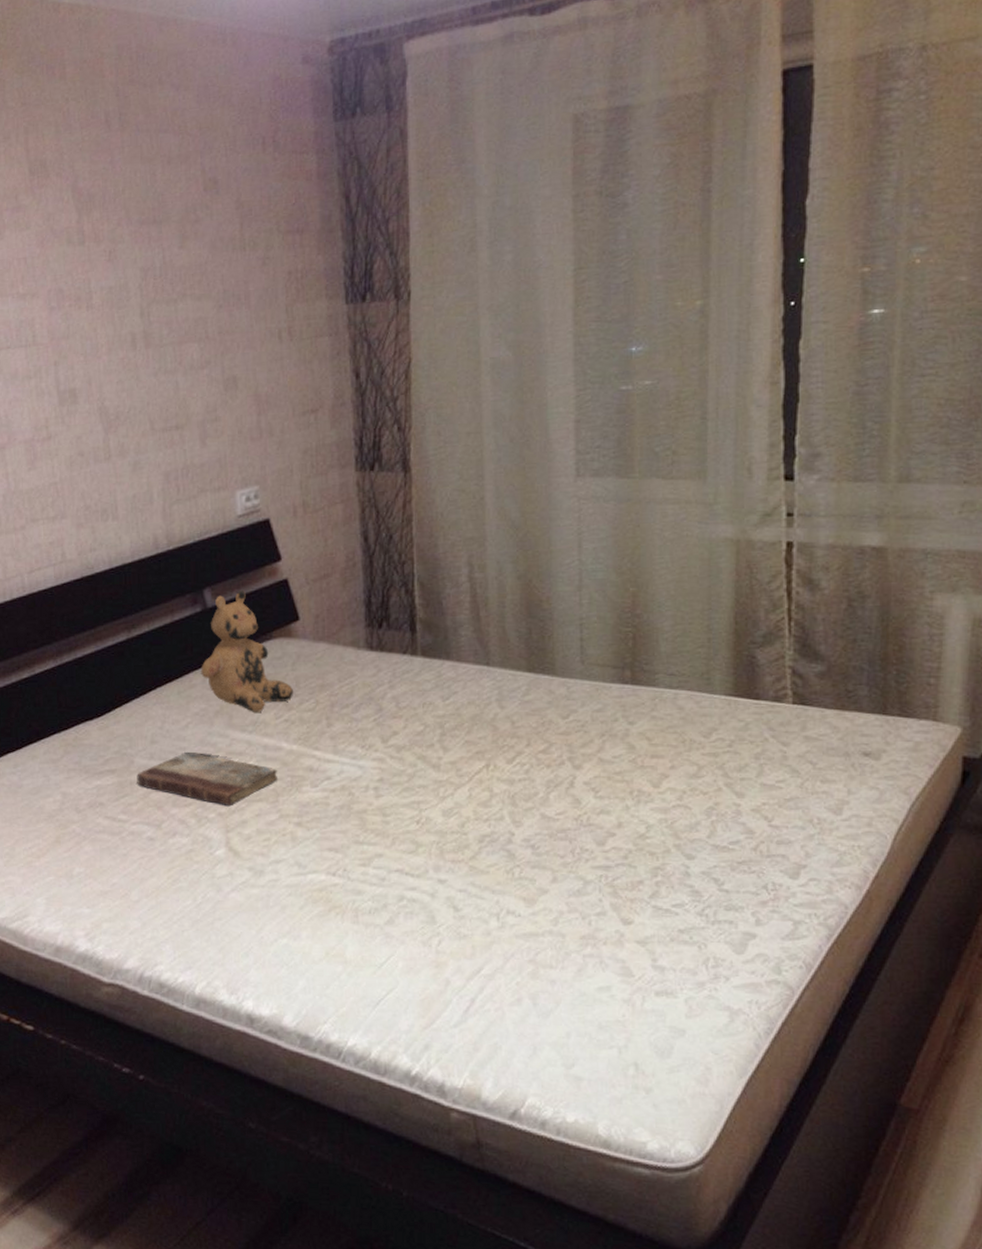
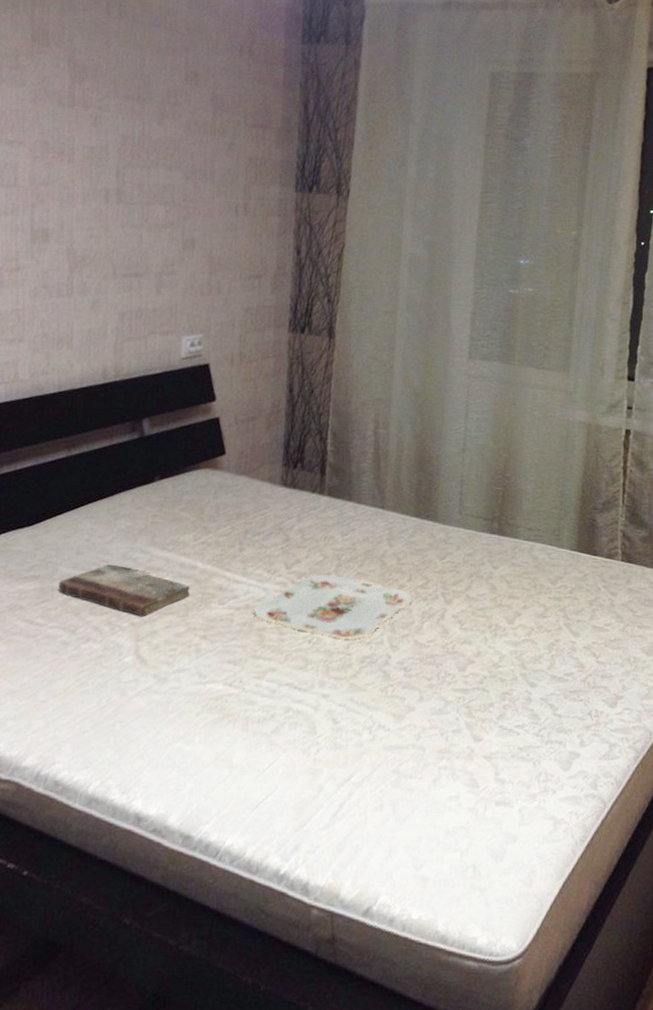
teddy bear: present [201,590,293,712] -> none [131,423,213,533]
serving tray: none [351,746,535,817] -> present [254,574,413,639]

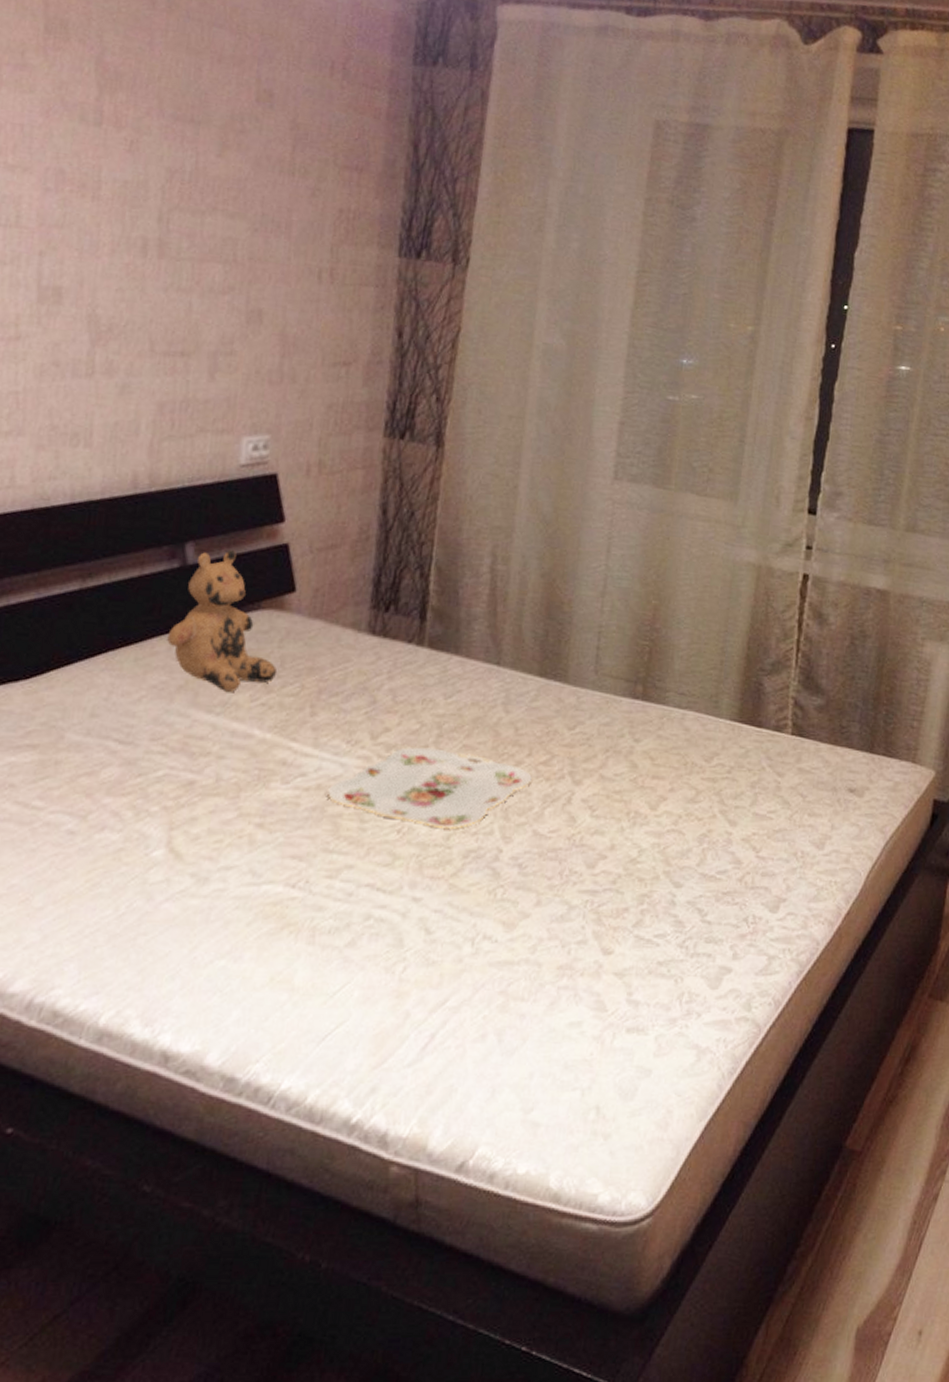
book: present [58,565,190,617] -> none [64,731,243,800]
teddy bear: none [131,423,213,533] -> present [167,549,277,692]

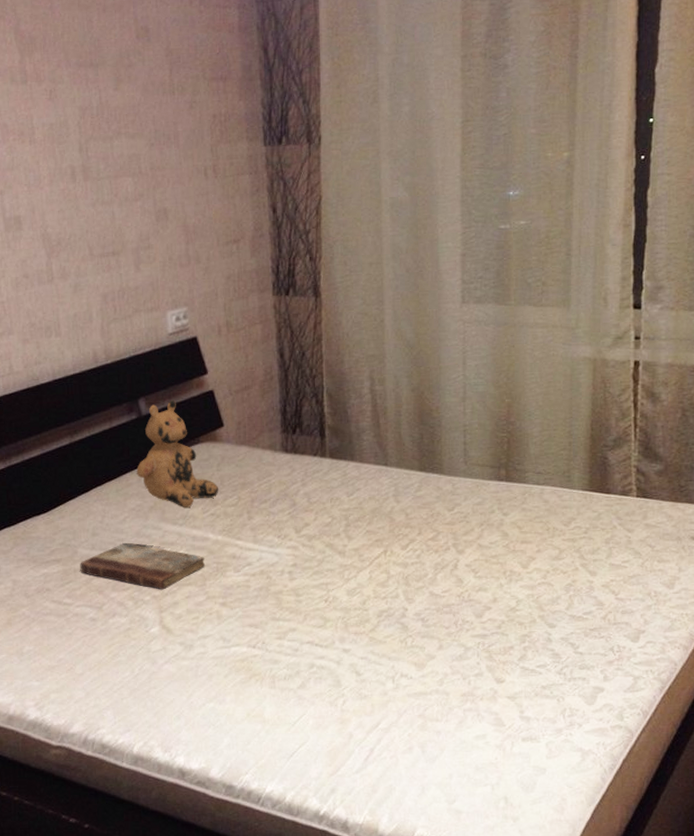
book: none [64,731,243,800] -> present [80,543,206,590]
serving tray: present [328,747,533,829] -> none [269,535,425,595]

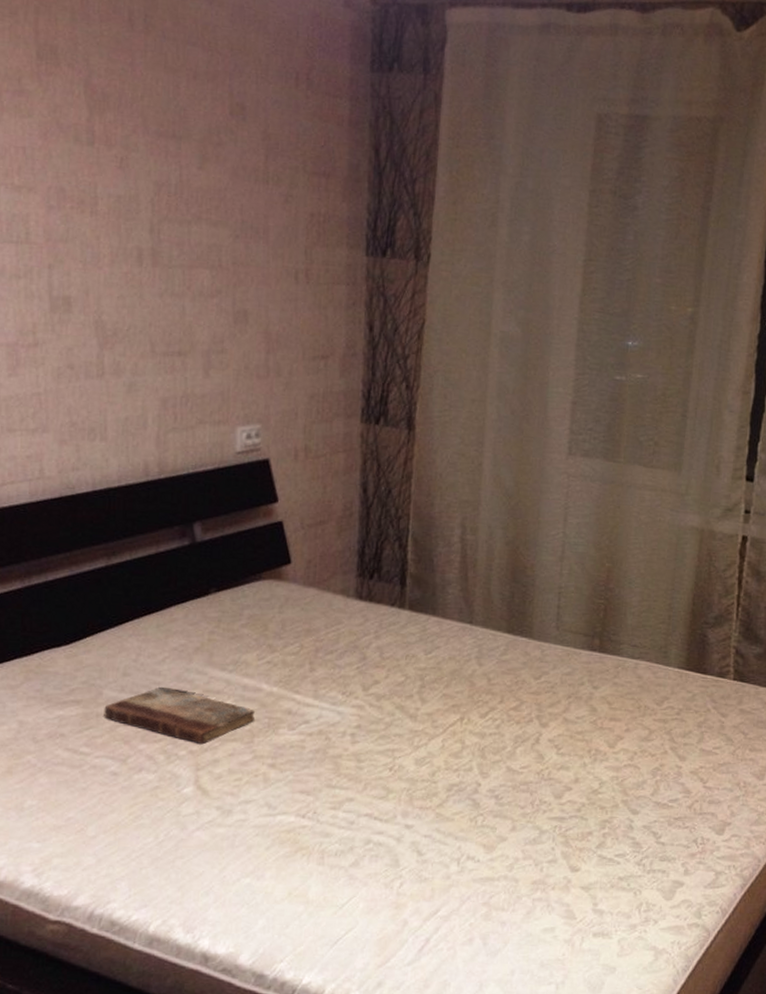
teddy bear: present [136,399,218,507] -> none [183,527,278,652]

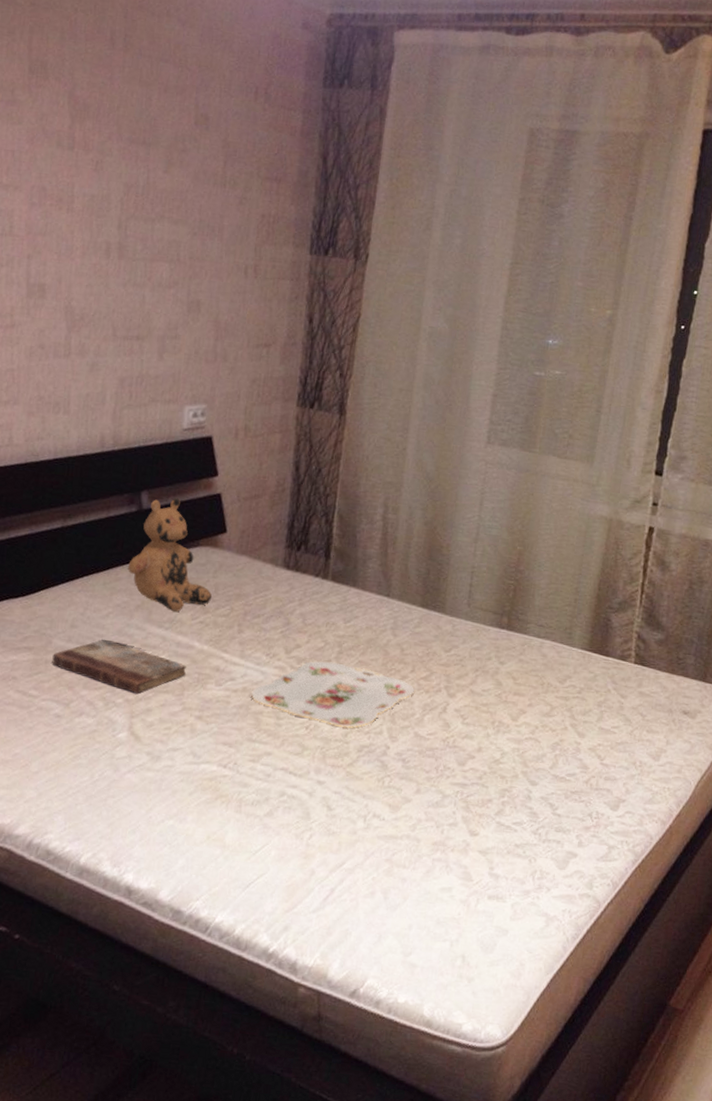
teddy bear: none [183,527,278,652] -> present [128,497,212,612]
serving tray: none [328,696,505,766] -> present [251,661,415,728]

